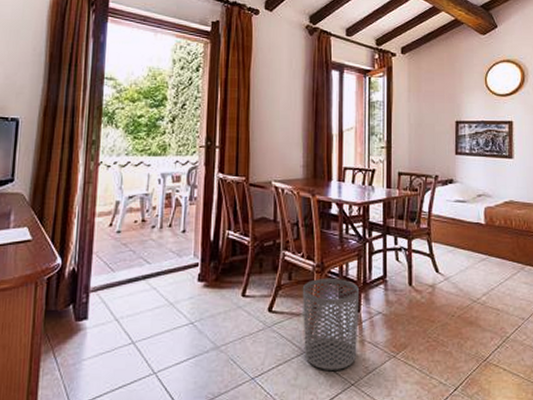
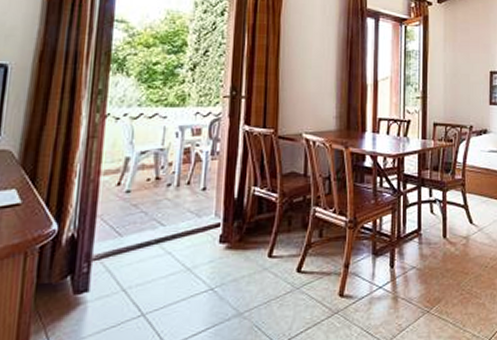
waste bin: present [303,277,359,370] -> none [334,233,393,331]

